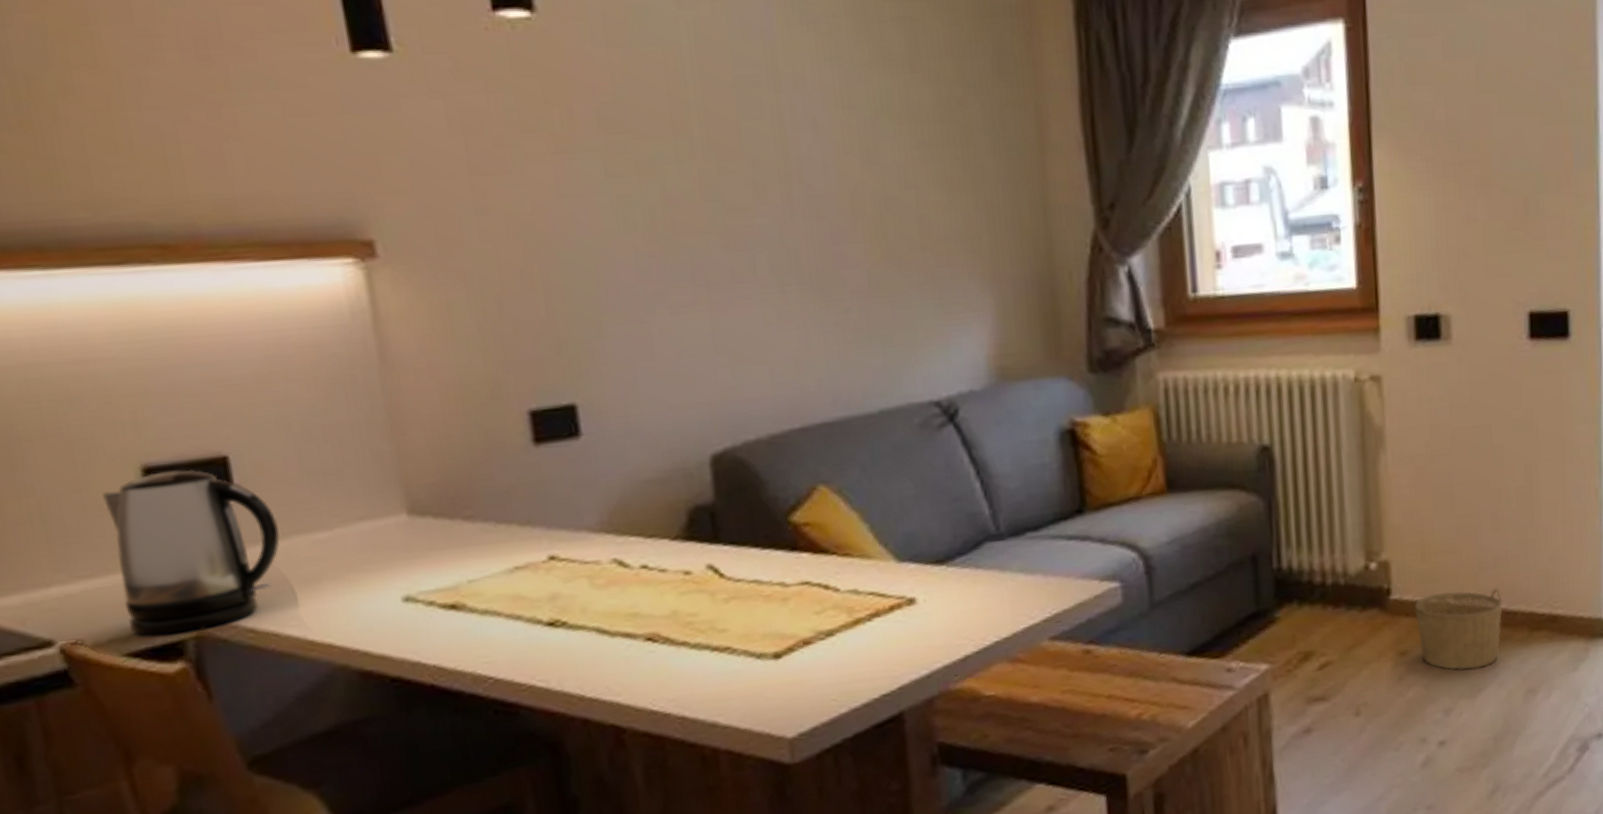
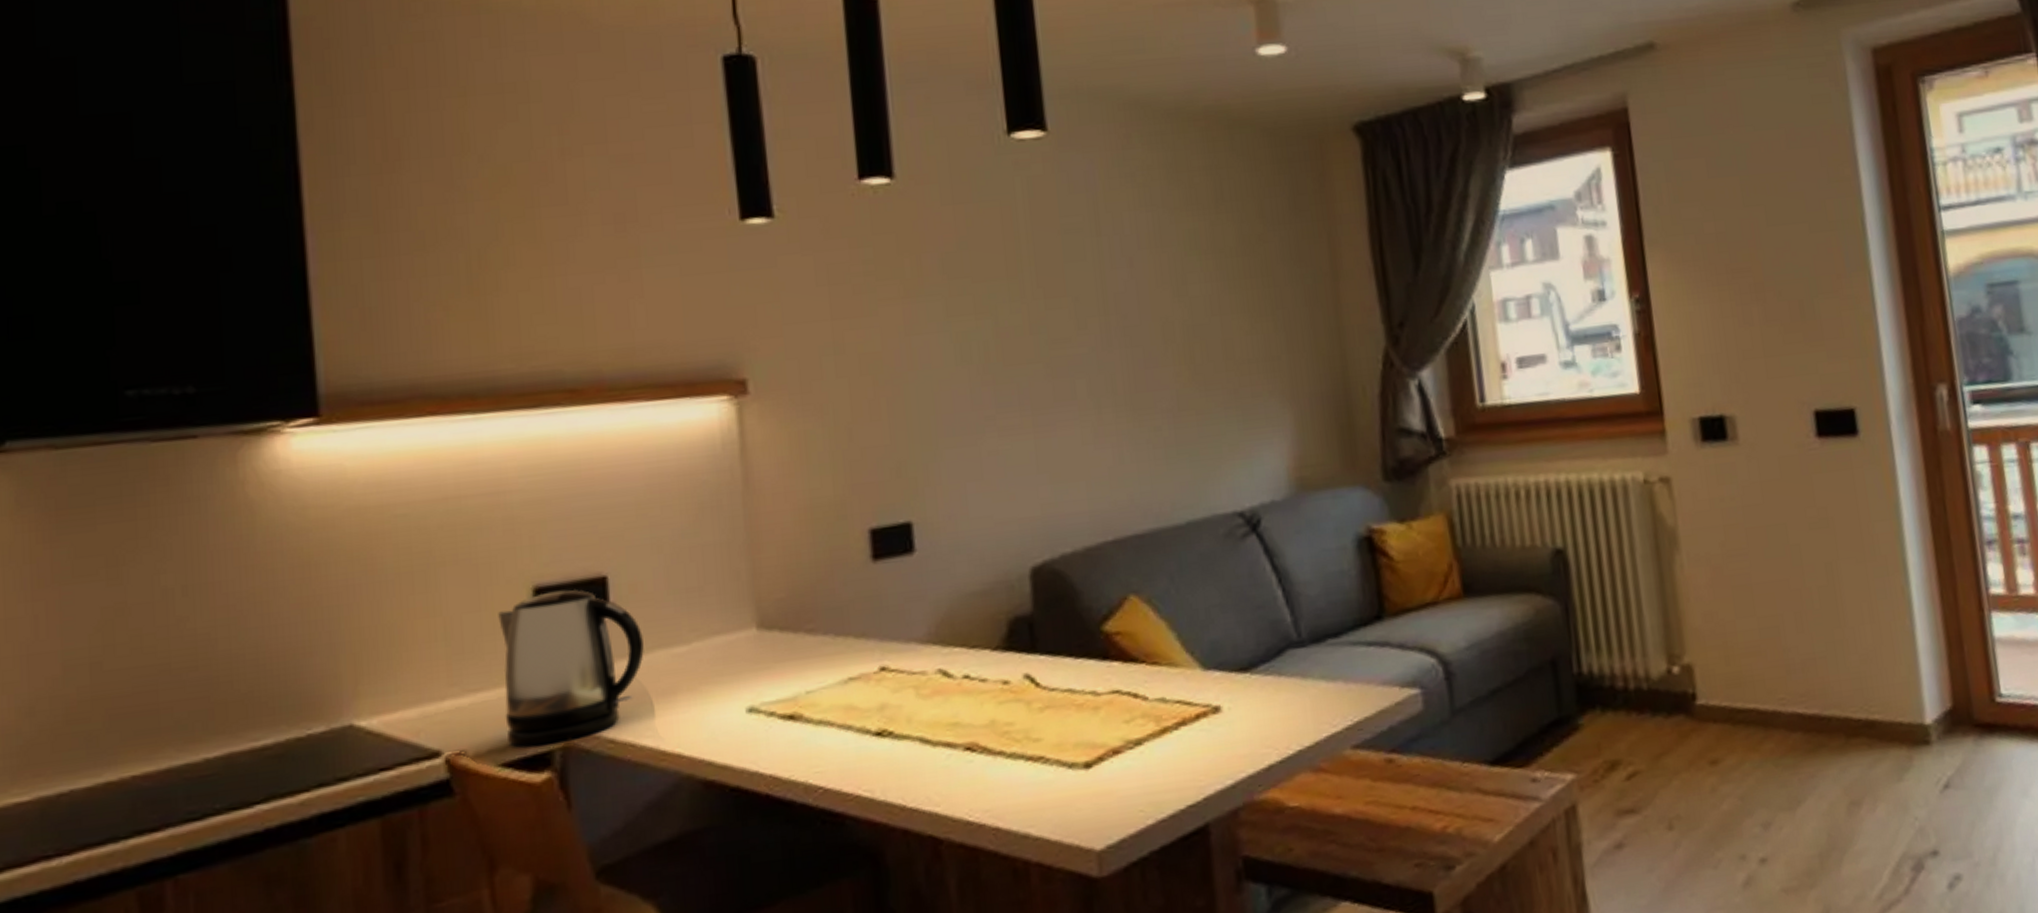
basket: present [1413,588,1503,671] -> none [1720,693,1817,781]

